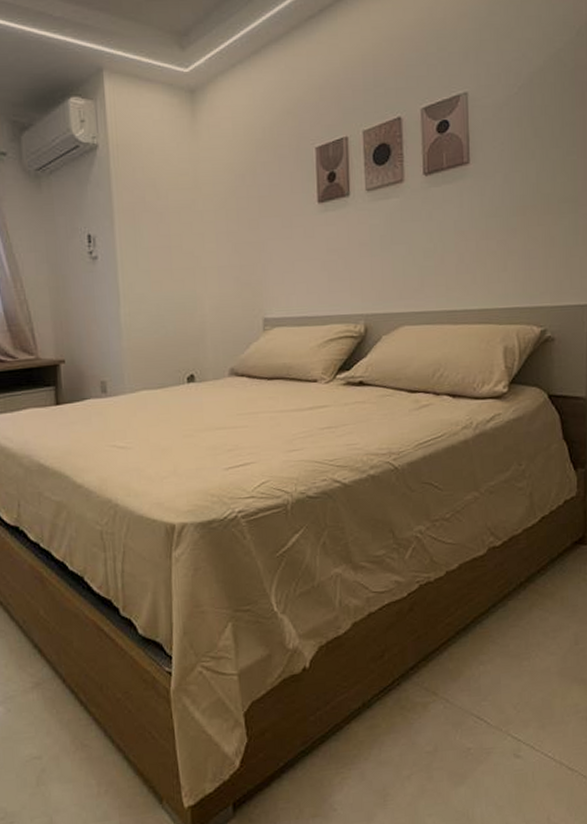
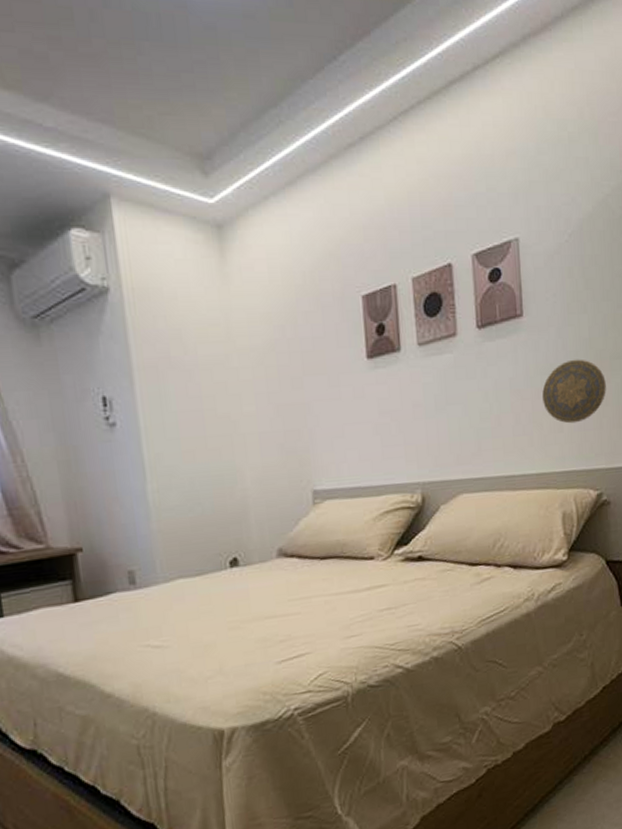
decorative plate: none [487,202,553,263] -> present [542,359,606,424]

